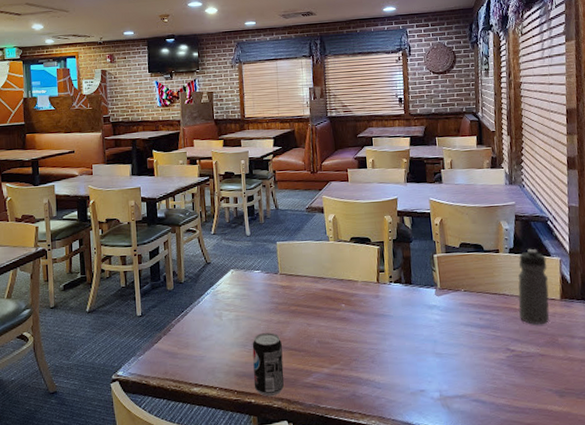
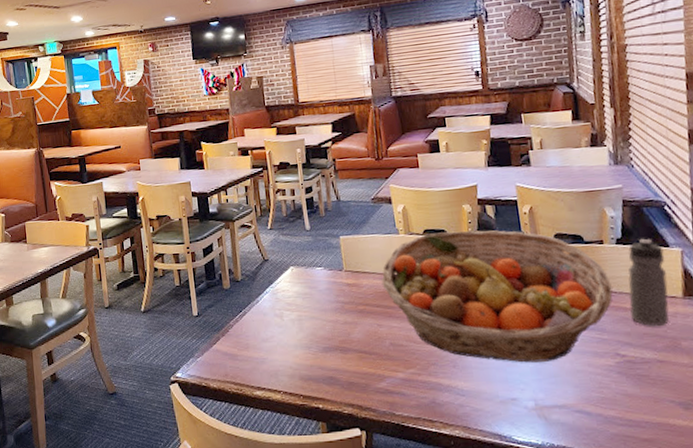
beverage can: present [252,332,284,397] -> none [317,334,354,402]
fruit basket: none [312,239,506,358] -> present [381,230,613,363]

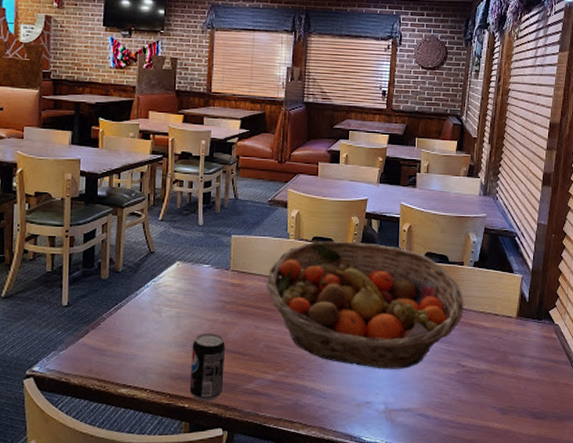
beverage can: none [317,334,354,402] -> present [189,333,225,402]
water bottle: present [628,238,669,327] -> none [475,263,509,342]

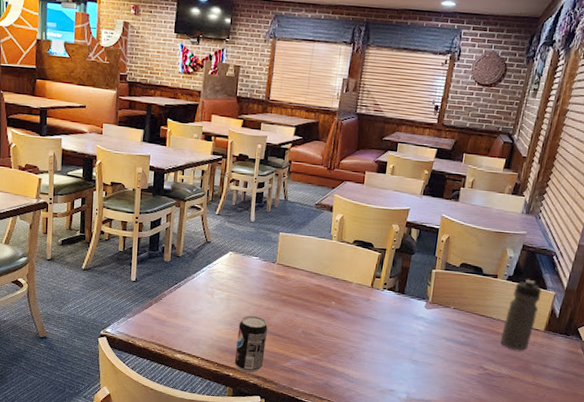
fruit basket: present [265,241,464,369] -> none [307,244,494,365]
water bottle: none [475,263,509,342] -> present [501,279,542,351]

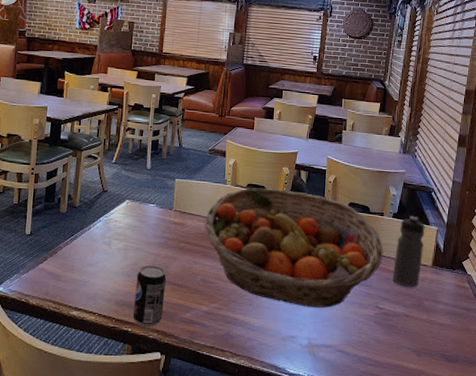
fruit basket: none [307,244,494,365] -> present [204,188,383,308]

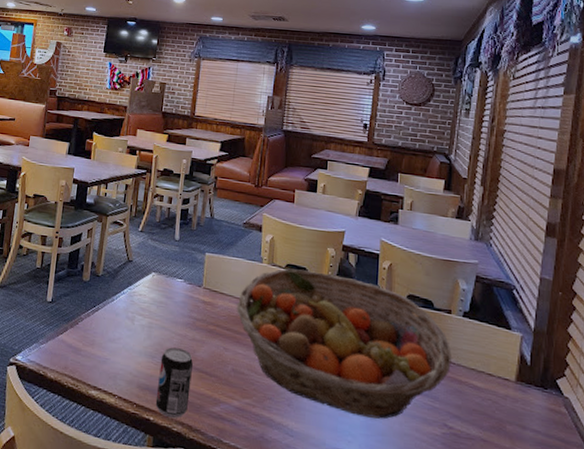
water bottle: present [393,215,425,288] -> none [465,316,505,406]

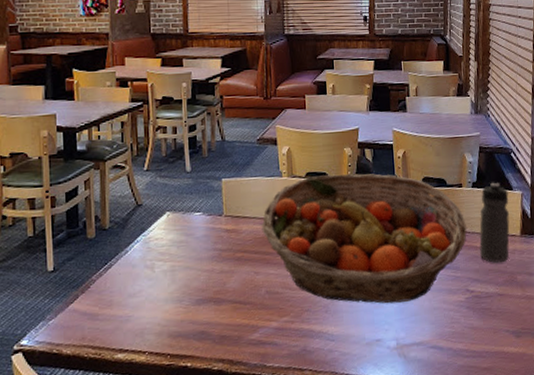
beverage can: present [155,347,193,419] -> none [189,284,226,359]
water bottle: none [465,316,505,406] -> present [479,182,510,263]

